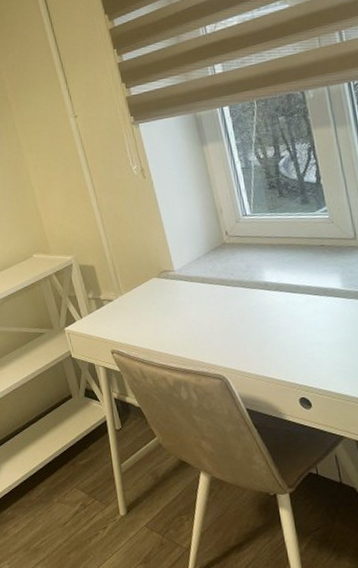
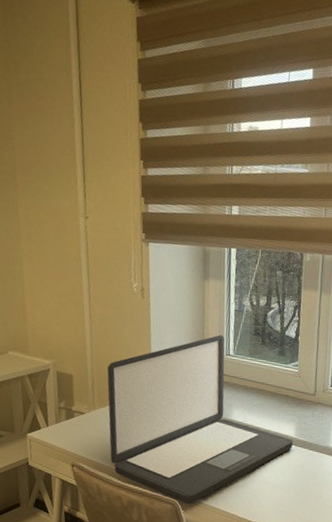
laptop: none [125,196,342,377] -> present [107,334,293,504]

